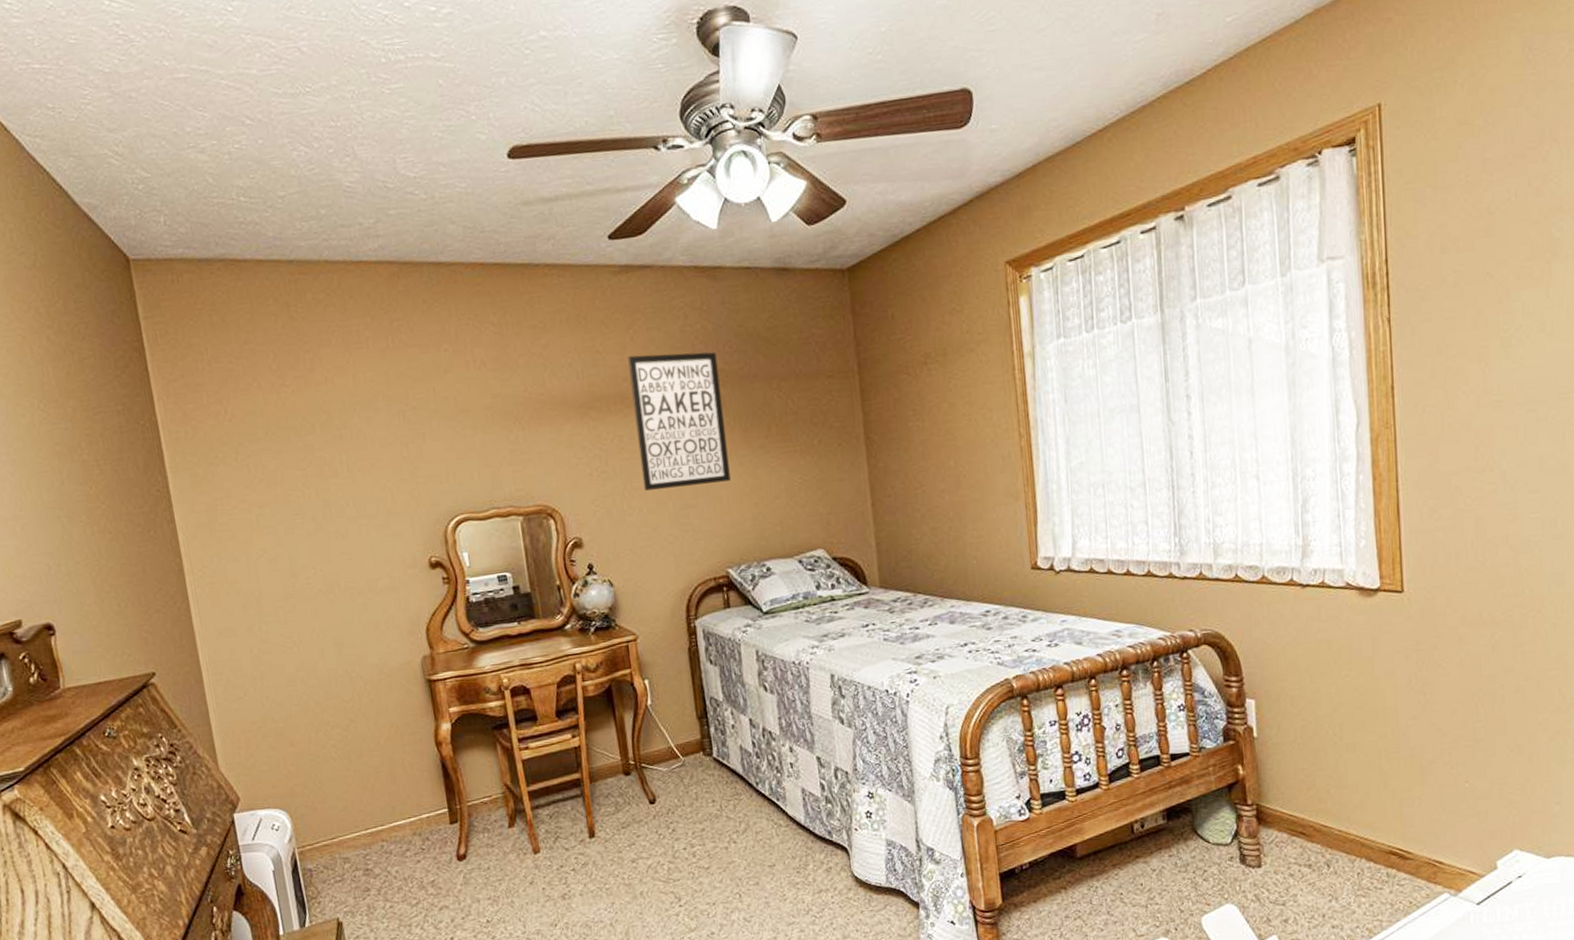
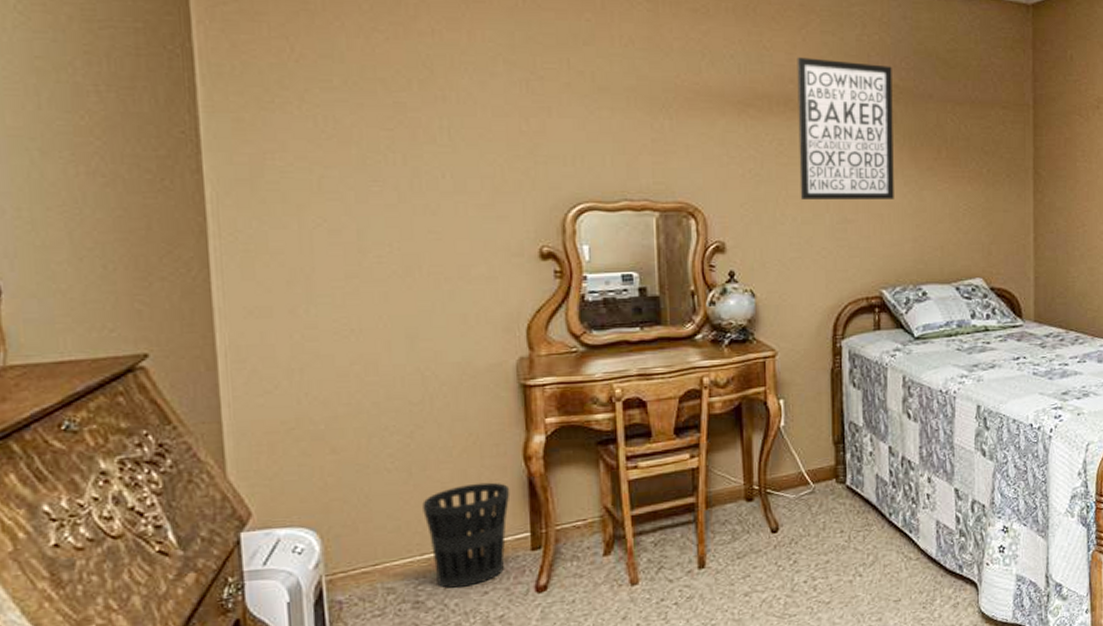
wastebasket: none [362,766,431,858] -> present [422,482,510,589]

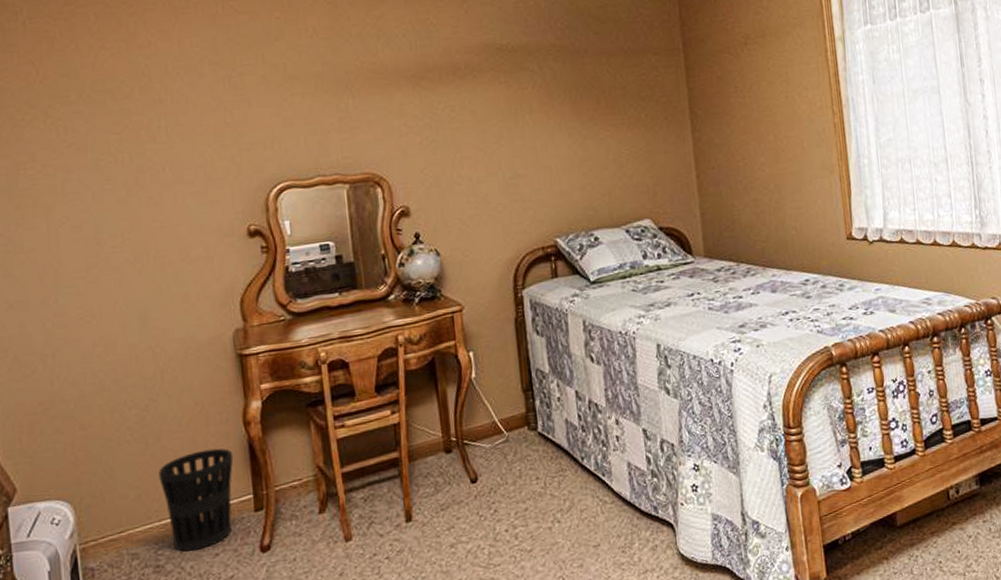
wall art: present [797,57,894,199] -> none [461,27,560,160]

